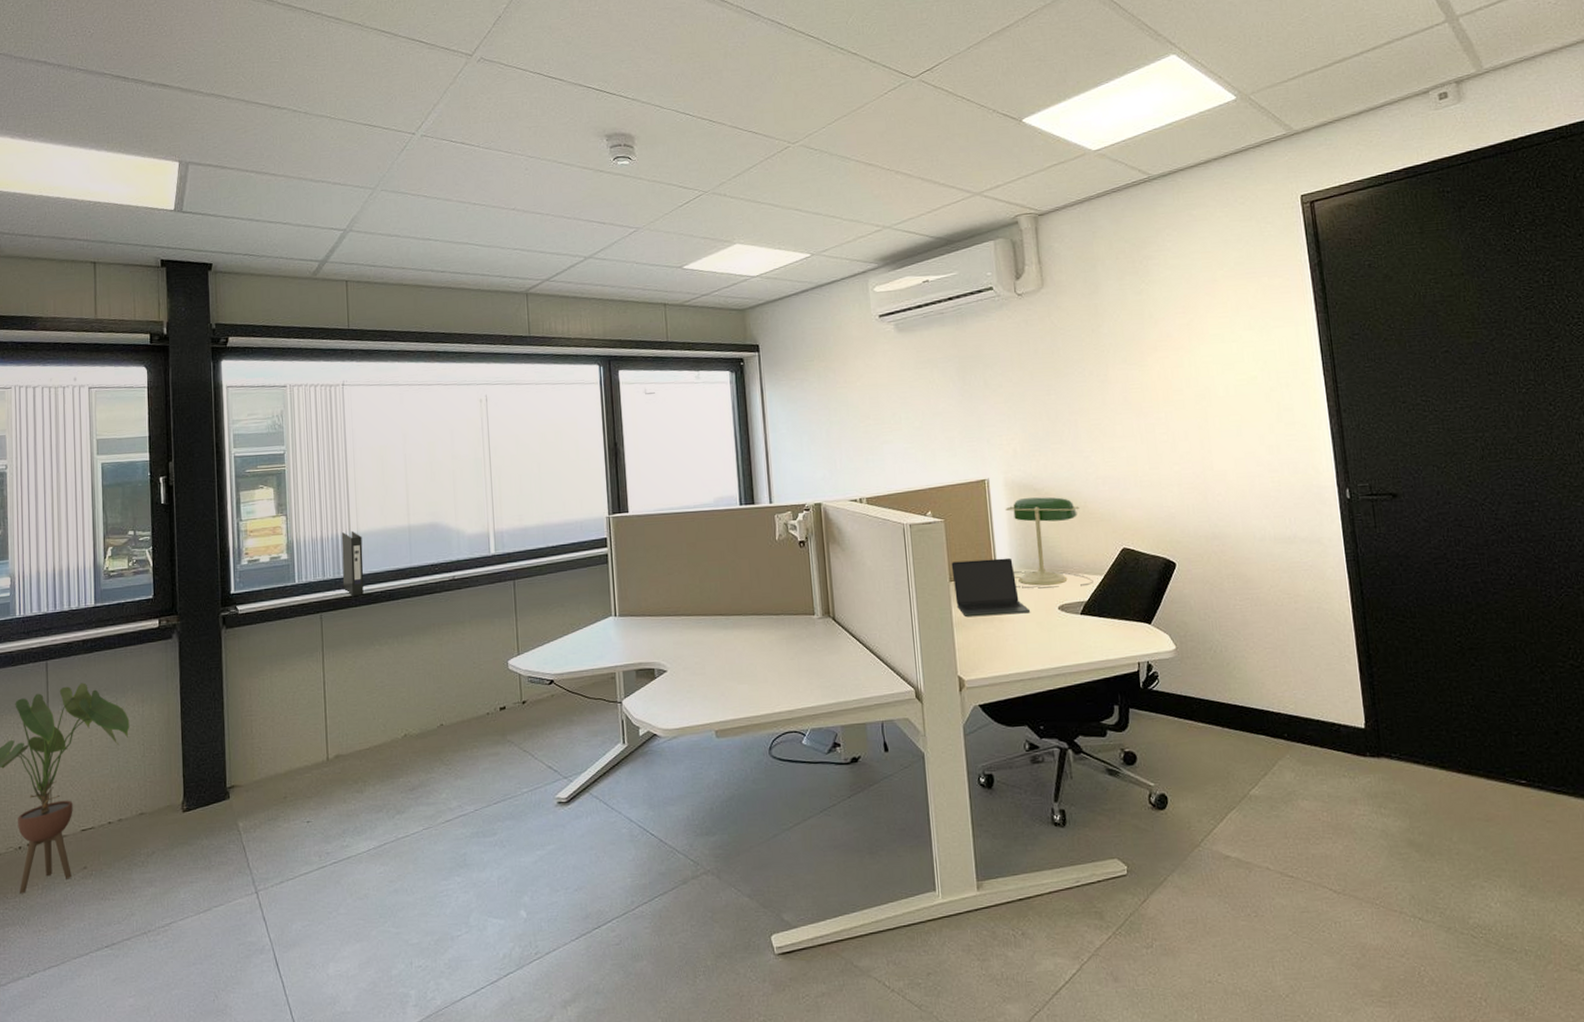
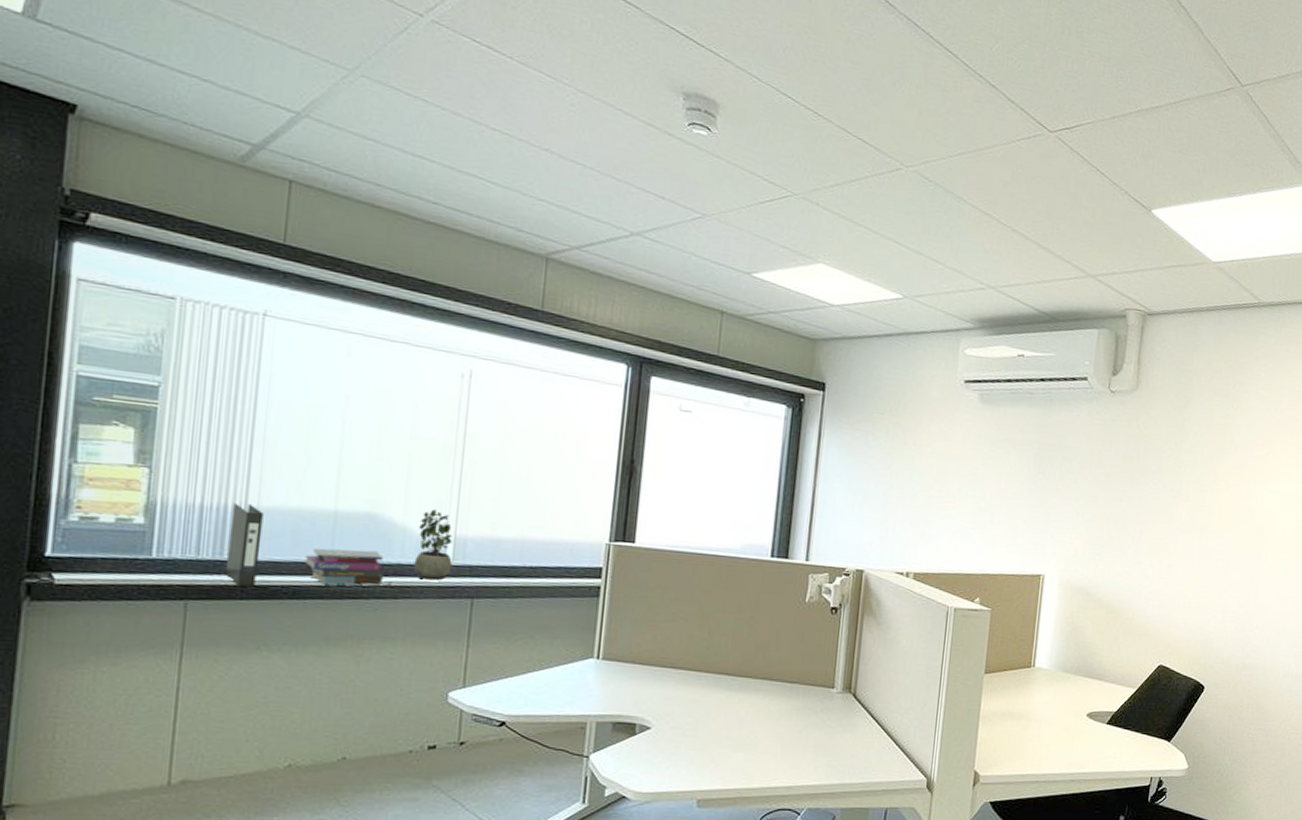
books: none [394,553,449,586] -> present [305,548,383,585]
potted plant: none [467,512,496,570] -> present [413,509,453,581]
laptop: present [951,558,1030,617] -> none [987,654,1059,716]
desk lamp: present [1005,497,1094,589] -> none [1049,600,1127,697]

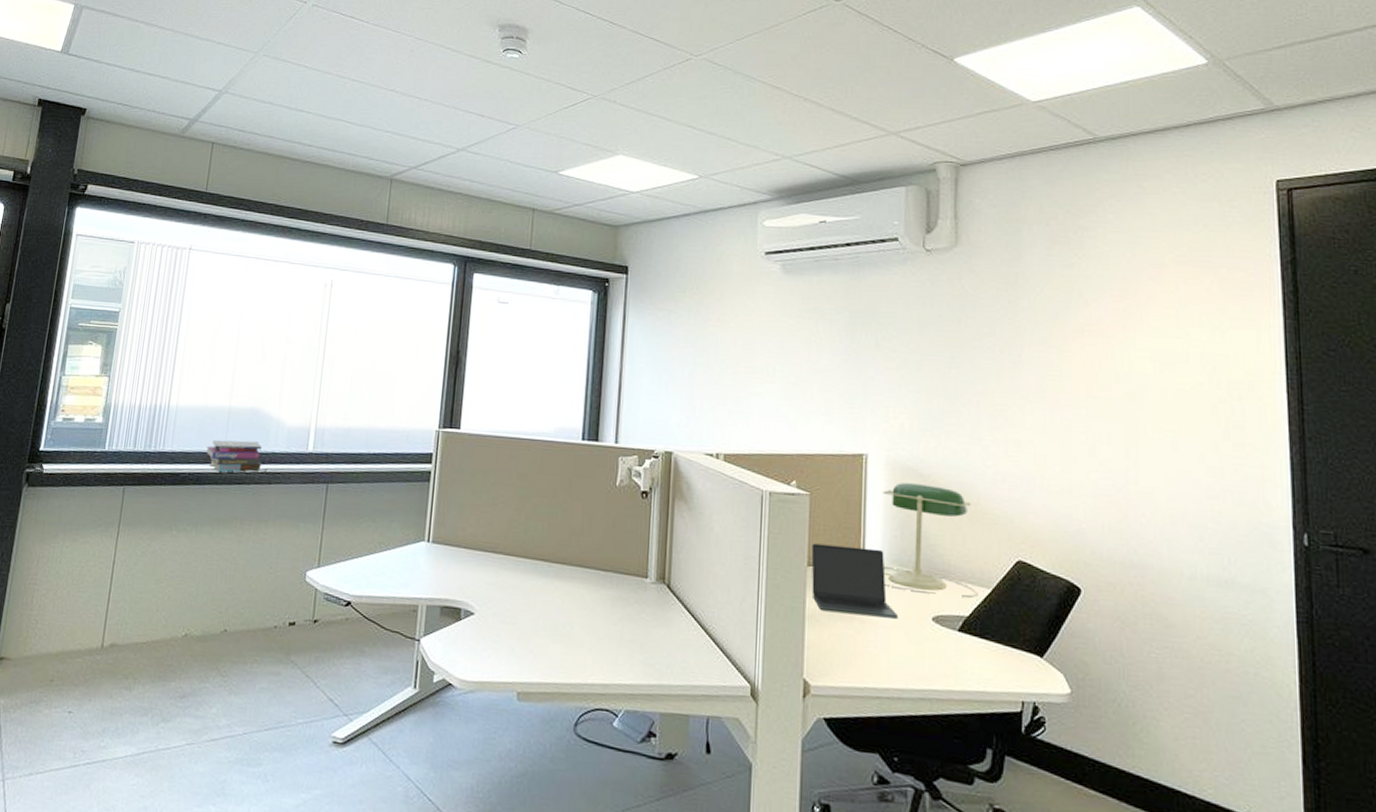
binder: present [225,503,264,587] -> none [151,403,180,474]
potted plant: present [413,509,453,581] -> none [284,403,314,468]
laptop: none [987,654,1059,716] -> present [811,543,897,619]
desk lamp: none [1049,600,1127,697] -> present [883,483,978,598]

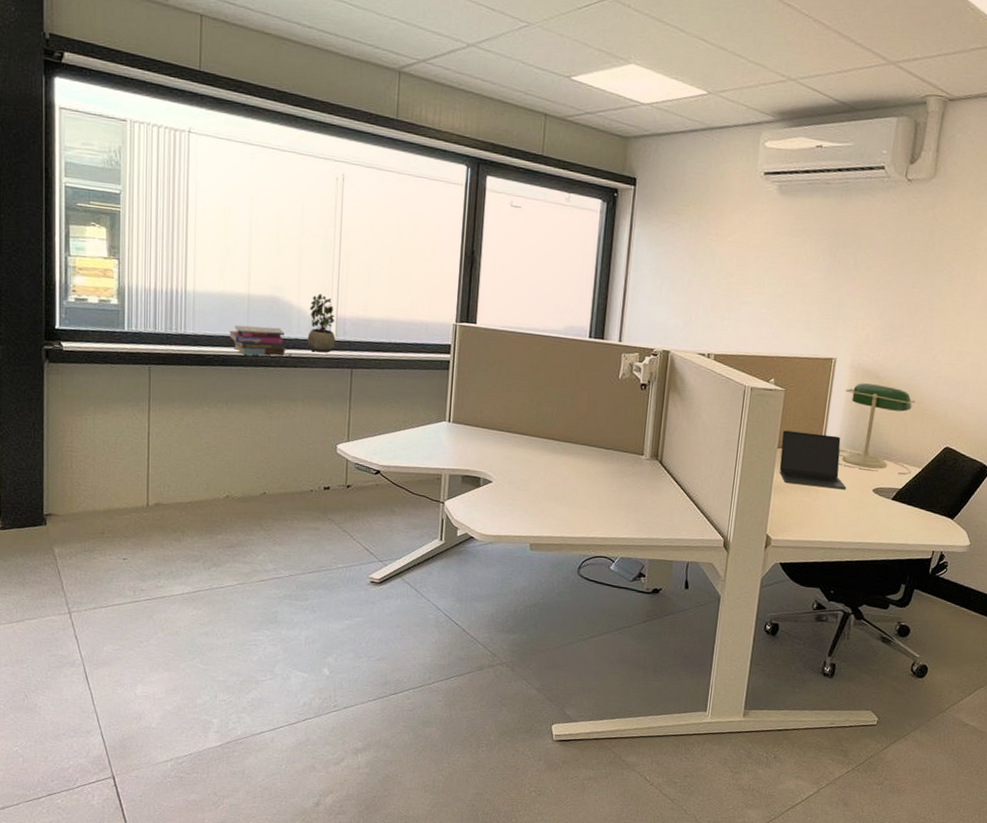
potted plant: none [284,403,314,468] -> present [307,294,335,354]

